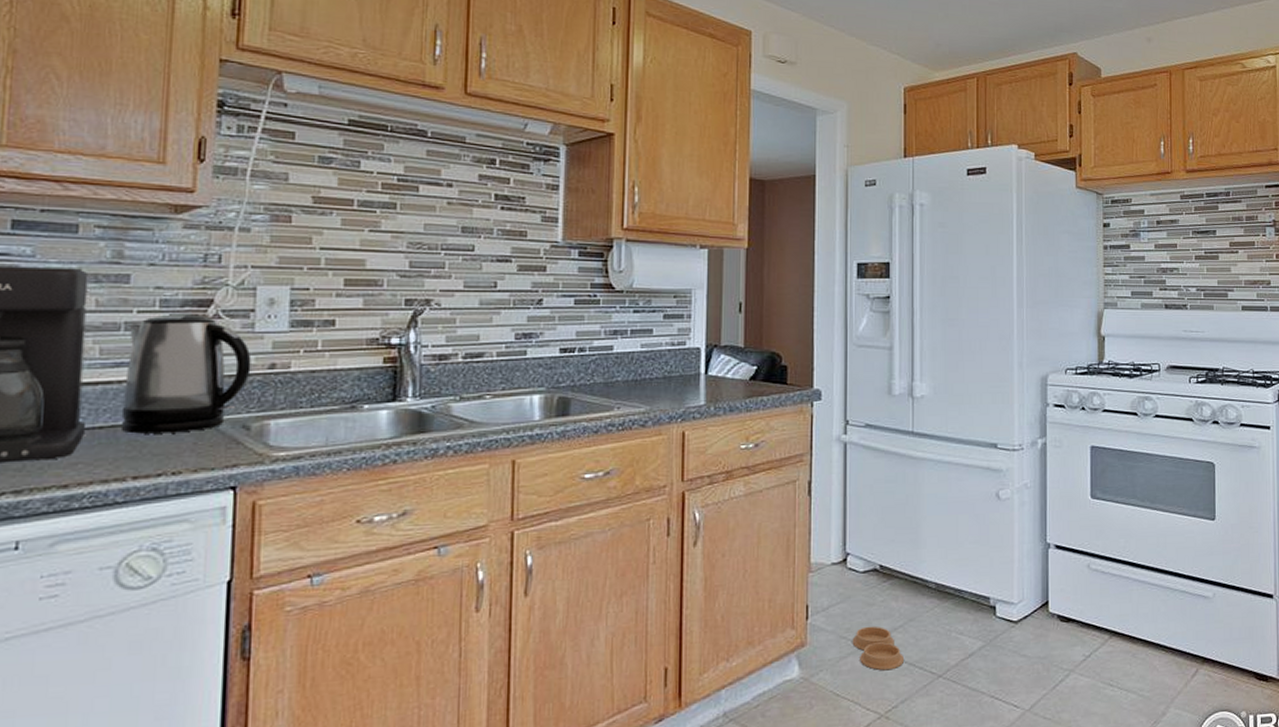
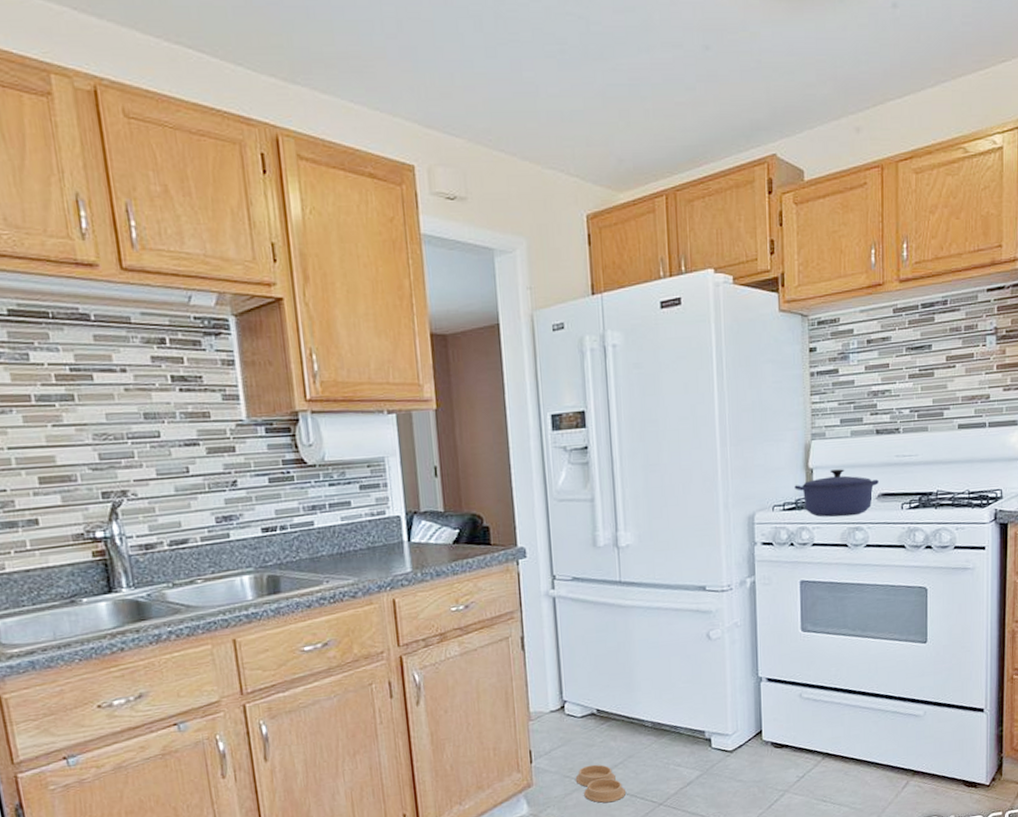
cooking pot: none [1087,338,1167,385] -> present [794,468,879,518]

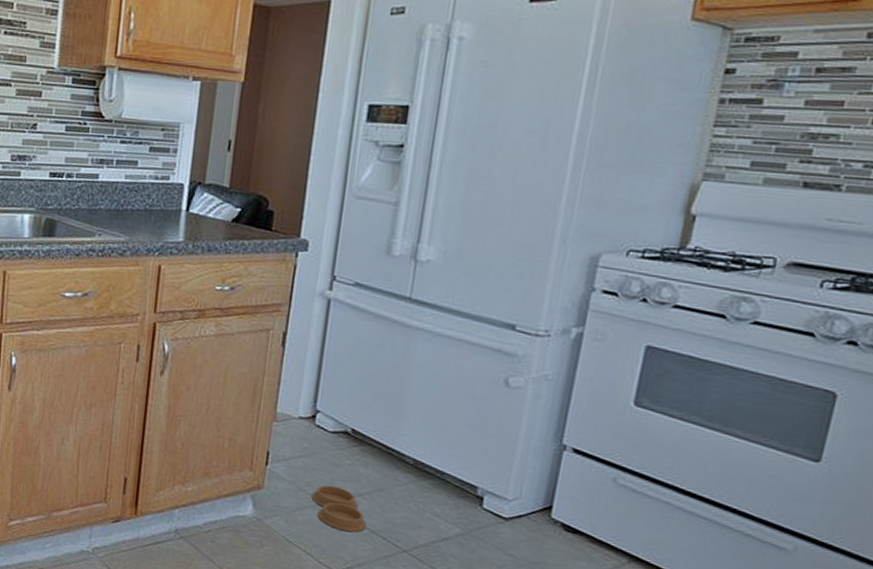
cooking pot: present [794,468,879,518] -> none [663,220,793,284]

